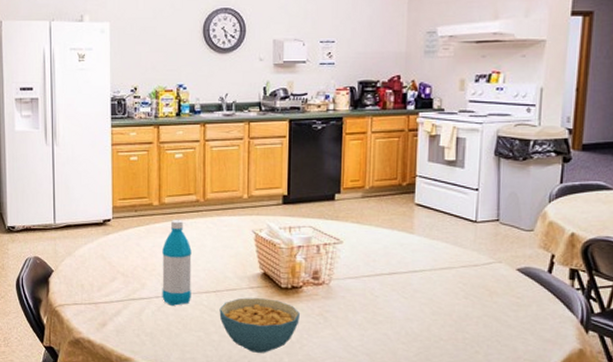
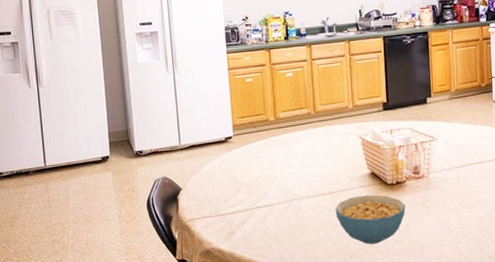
water bottle: present [162,220,192,306] -> none [280,132,310,210]

